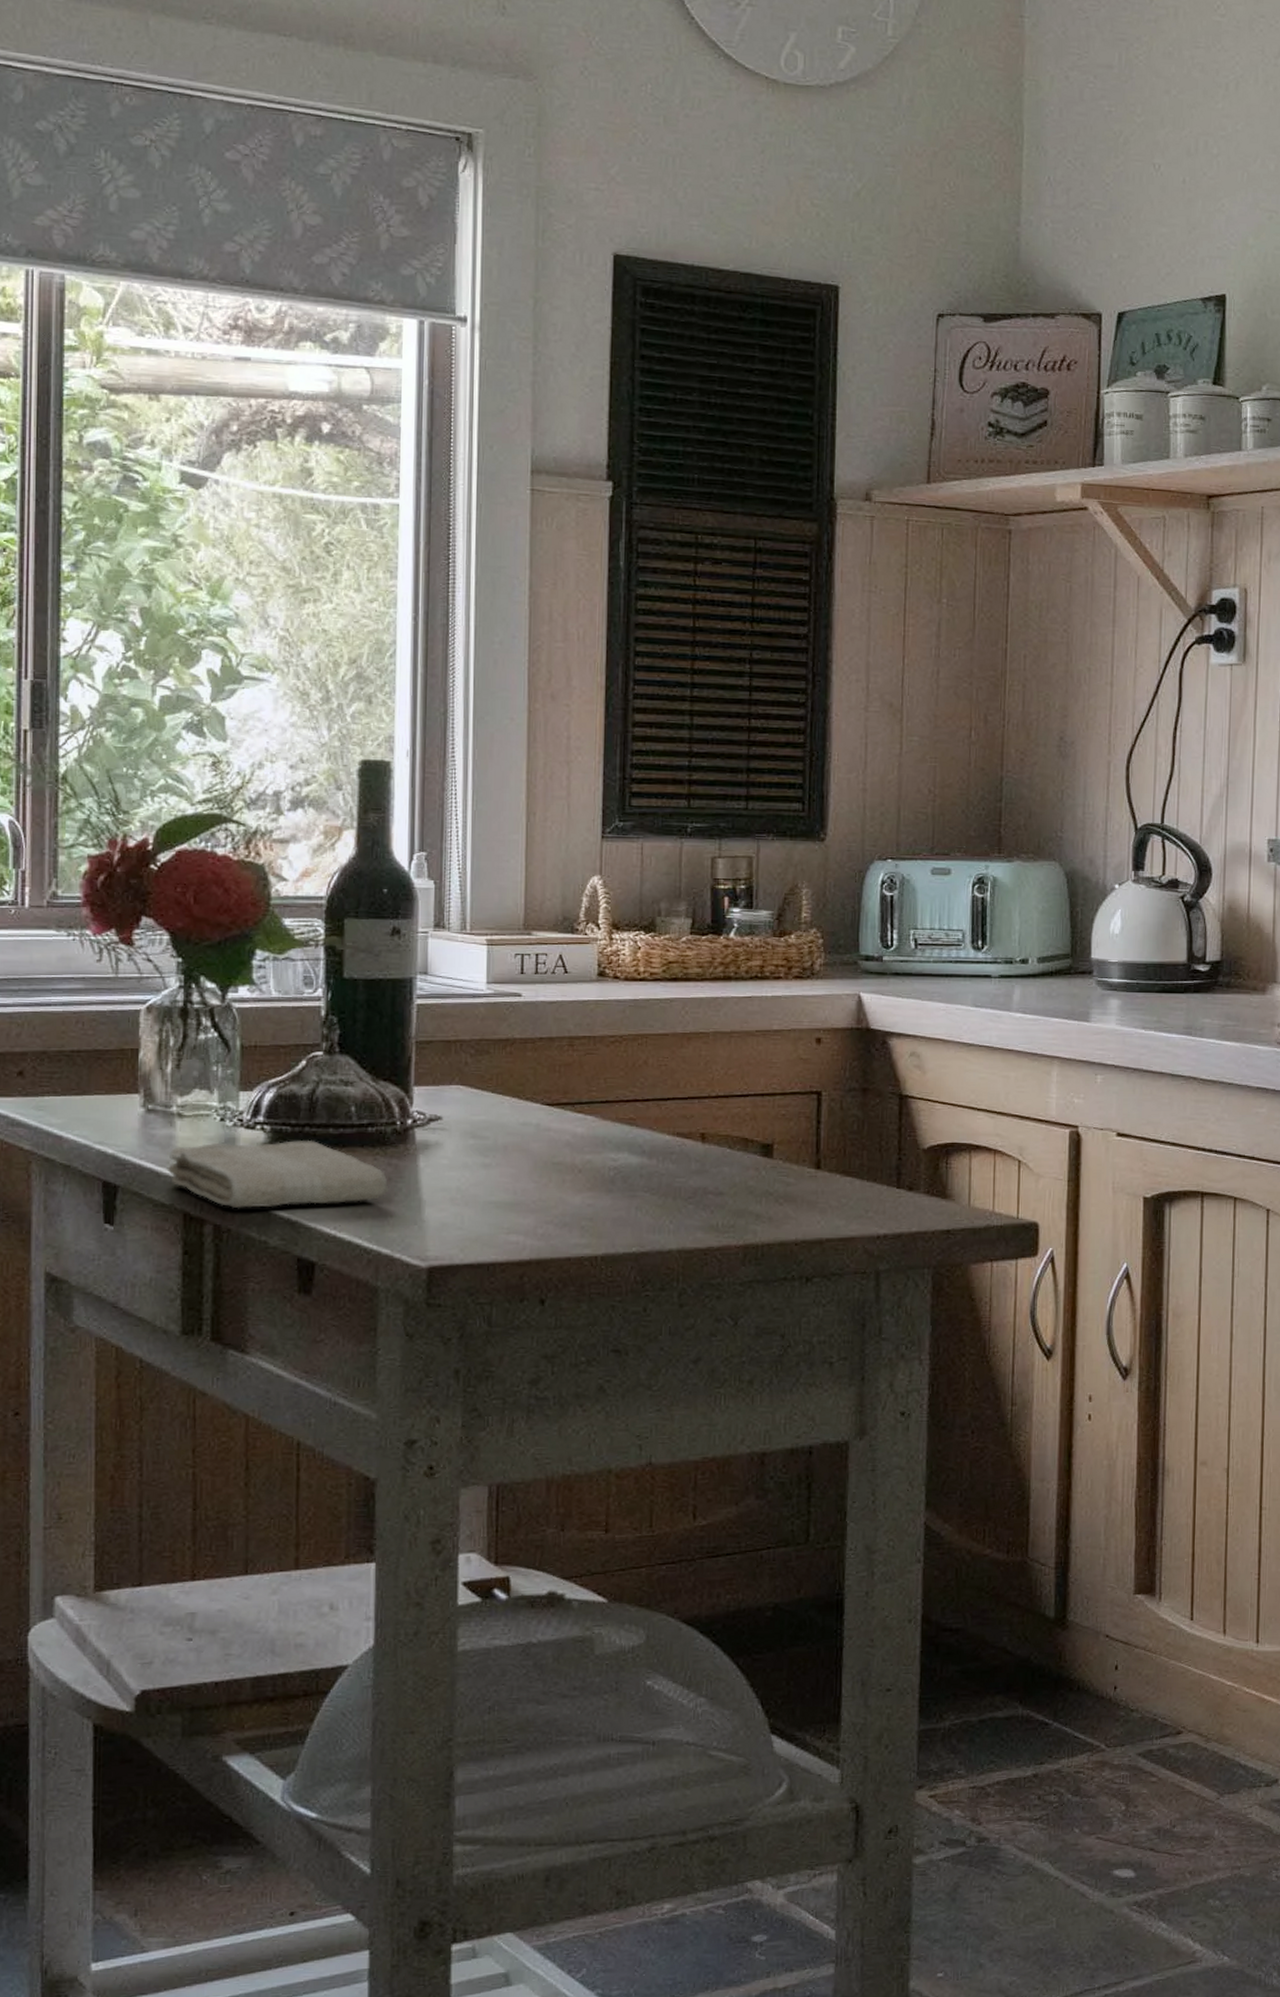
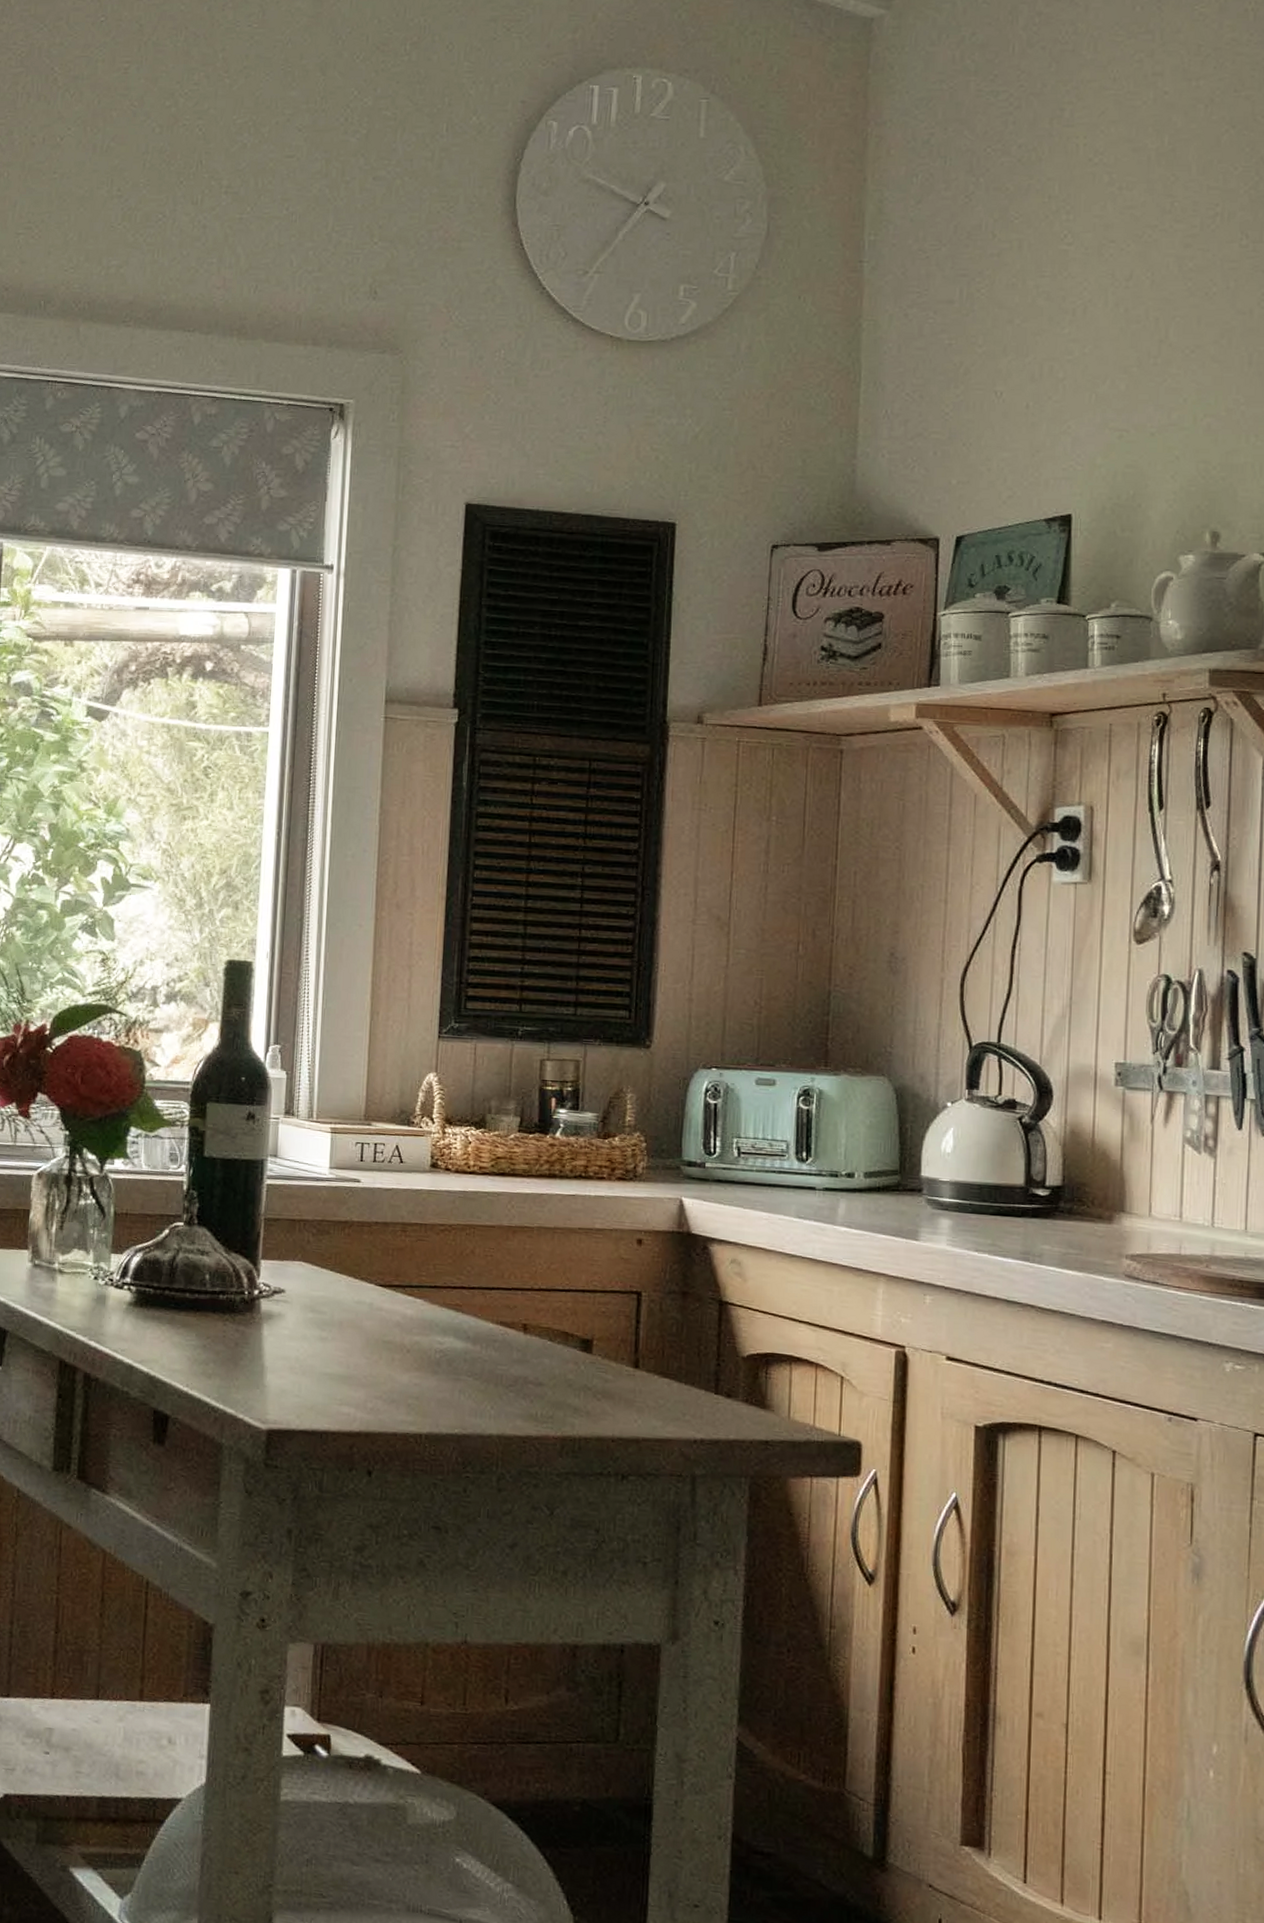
washcloth: present [167,1141,389,1209] -> none [48,1299,236,1364]

